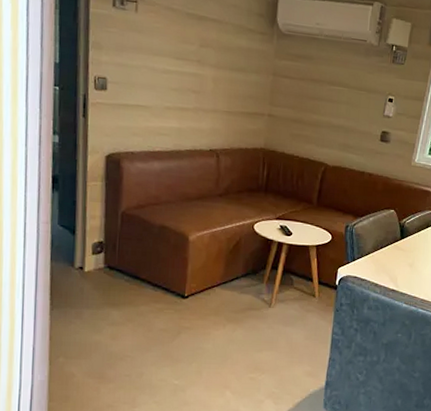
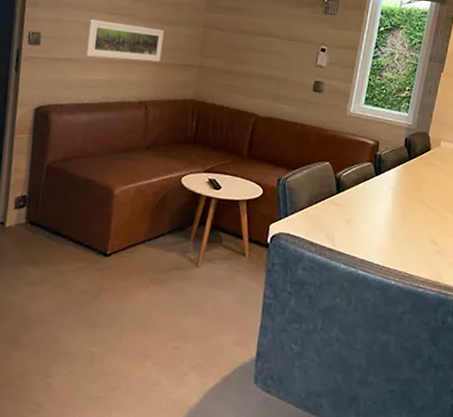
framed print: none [155,64,233,110] -> present [86,19,164,62]

